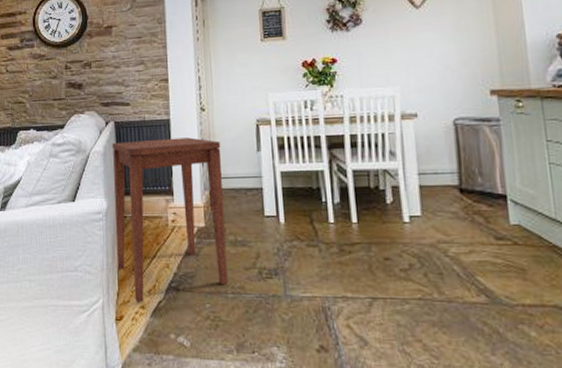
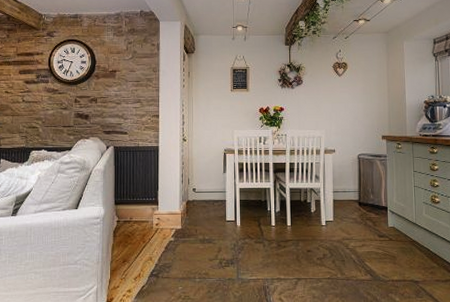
side table: present [113,137,228,303] -> none [110,161,197,288]

